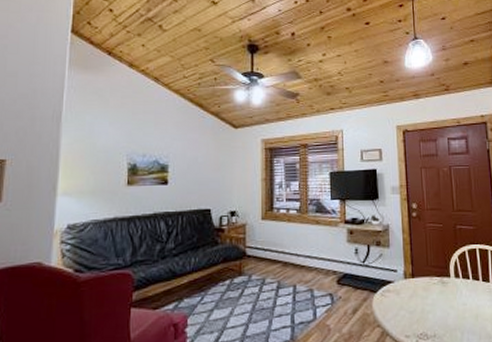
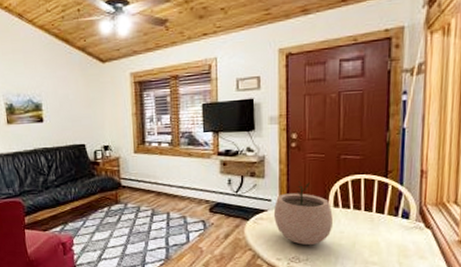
plant pot: none [399,251,456,320] -> present [273,181,333,246]

